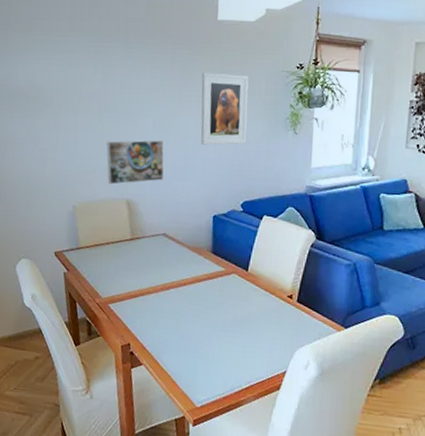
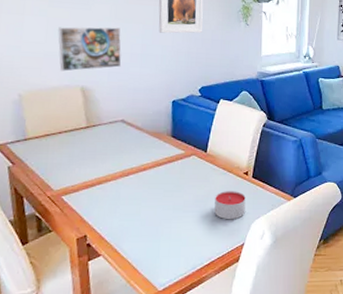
candle: none [255,313,289,345] -> present [214,191,246,220]

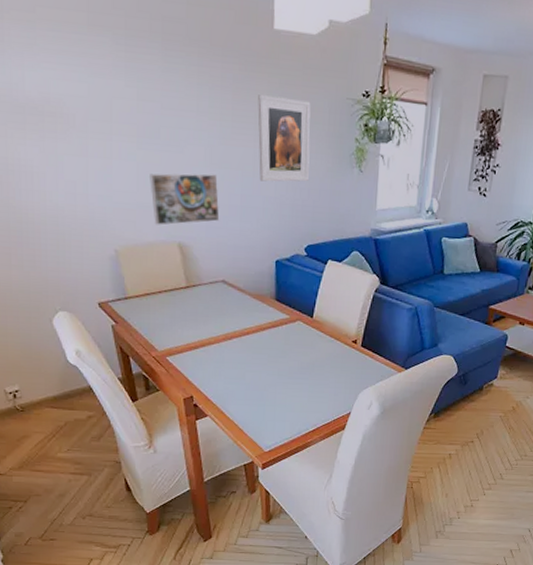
candle: present [214,191,246,220] -> none [320,359,354,389]

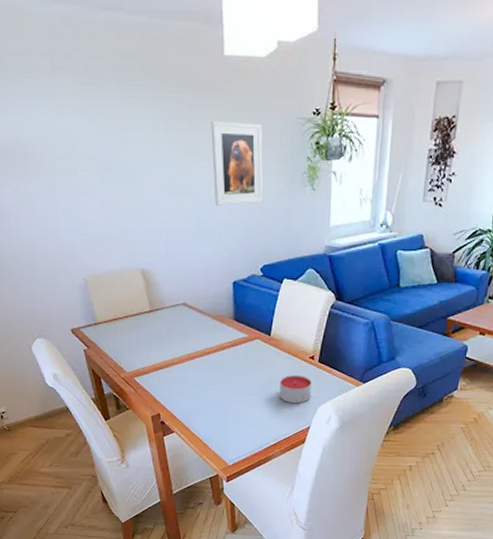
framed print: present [150,173,220,225] -> none [113,202,179,254]
candle: none [320,359,354,389] -> present [280,375,312,404]

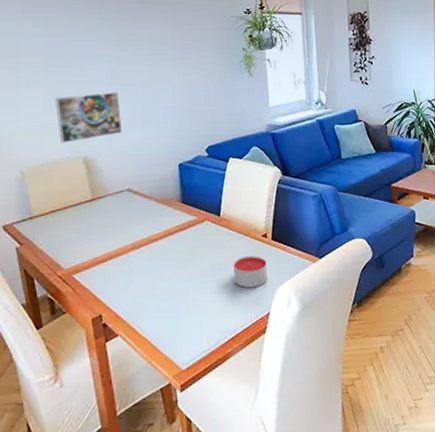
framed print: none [113,202,179,254] -> present [55,92,123,143]
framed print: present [211,120,263,206] -> none [152,20,203,93]

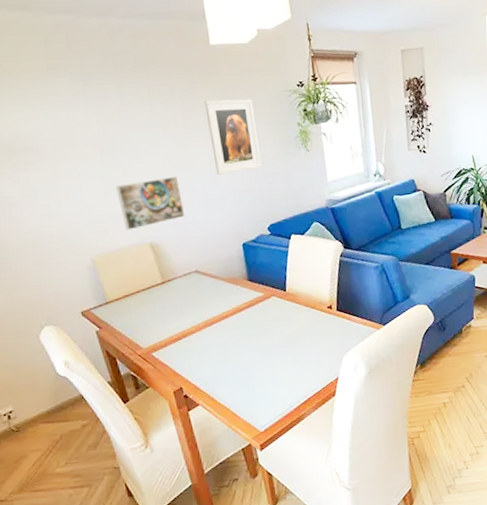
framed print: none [152,20,203,93] -> present [204,99,261,175]
candle: present [233,256,268,288] -> none [301,326,335,356]

